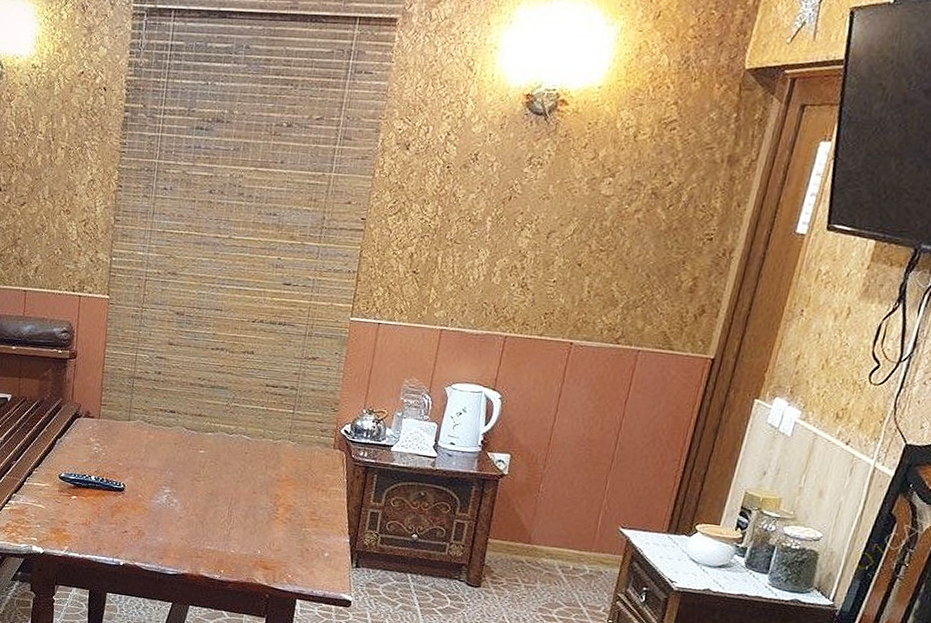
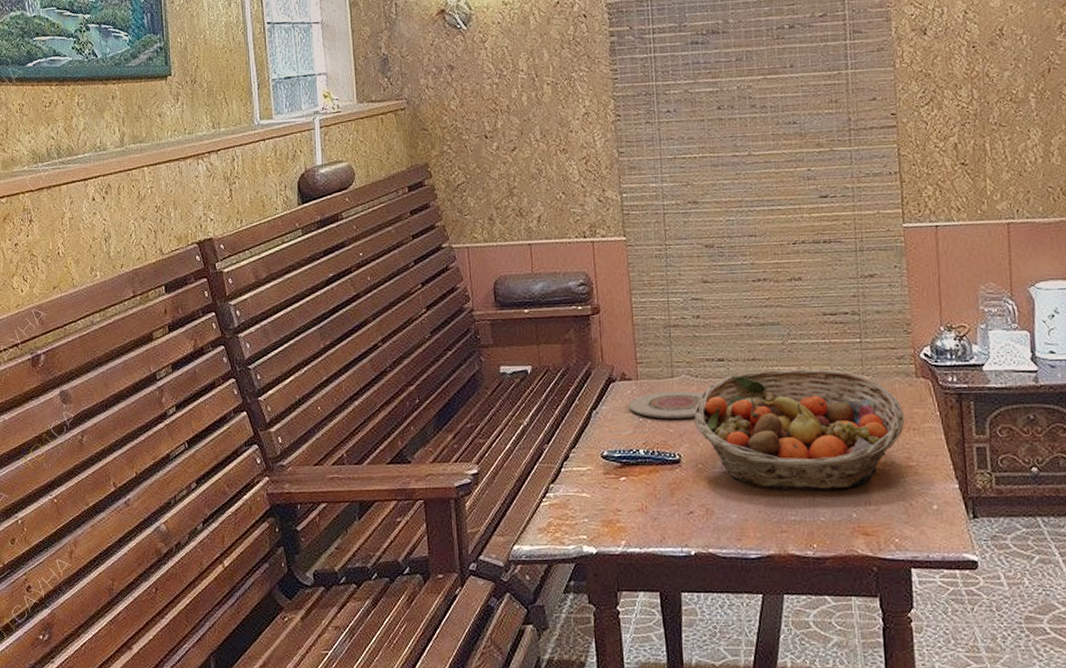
plate: none [88,430,153,456] -> present [628,391,704,418]
fruit basket: none [140,425,318,530] -> present [694,368,905,490]

